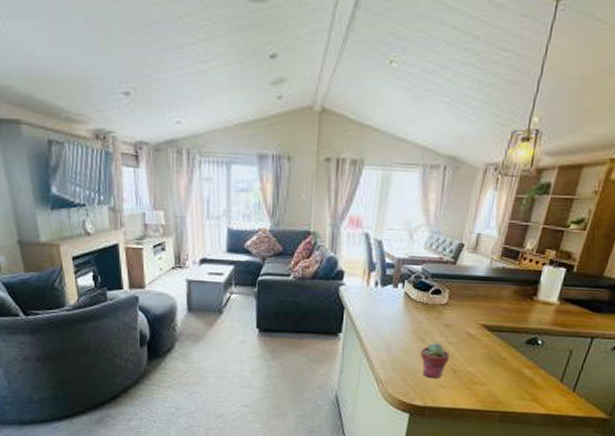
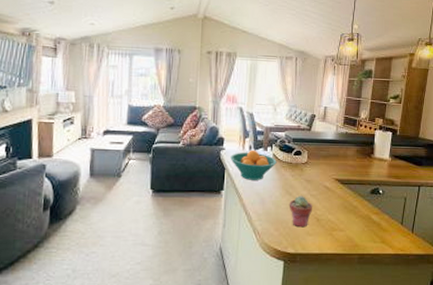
fruit bowl: none [351,286,409,323] -> present [230,149,277,180]

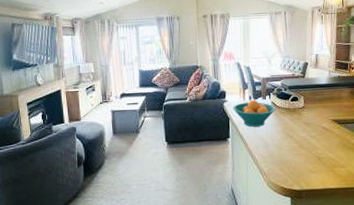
potted succulent: present [289,196,312,228] -> none [290,137,313,167]

